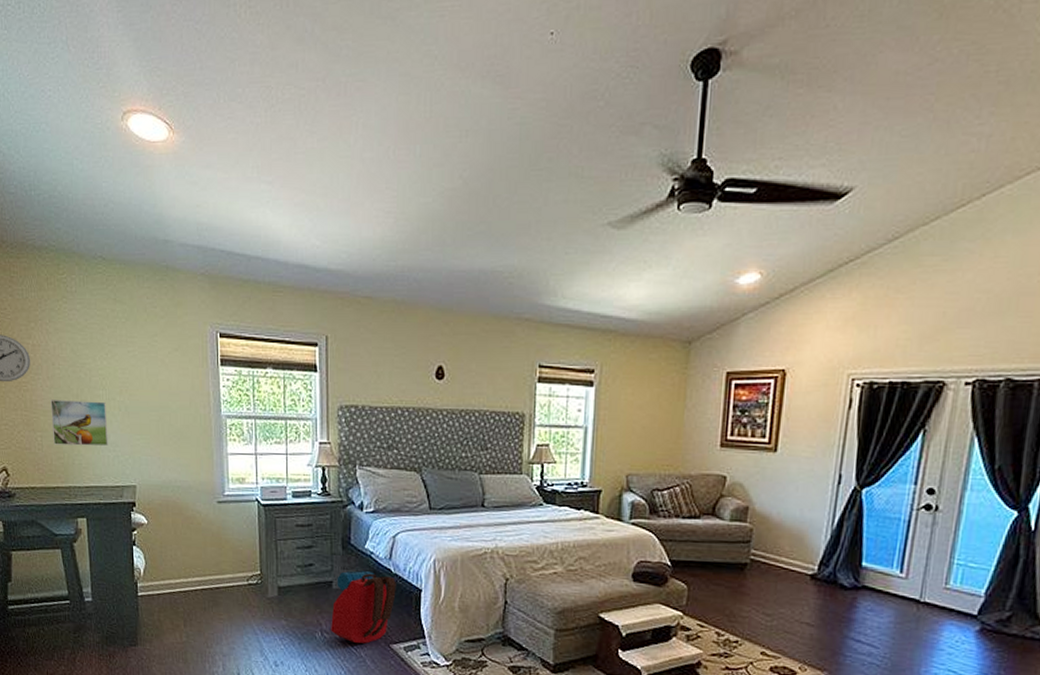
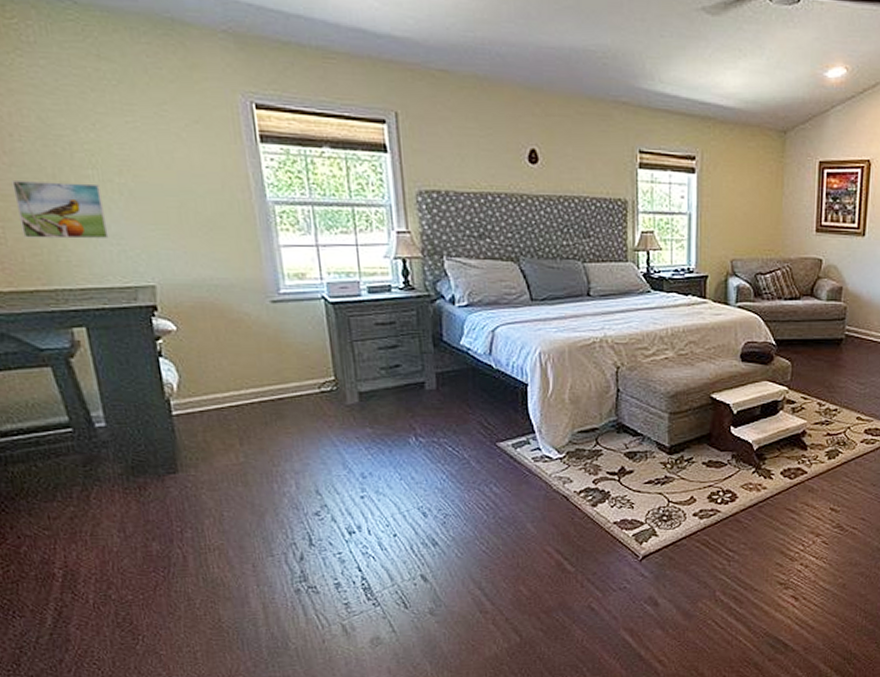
backpack: present [331,571,396,644] -> none [426,369,499,444]

